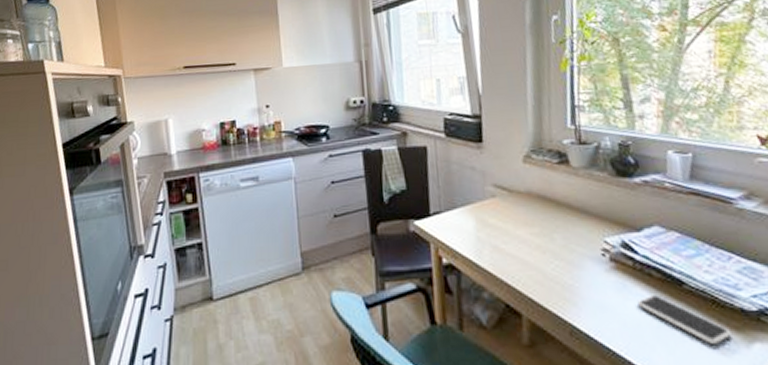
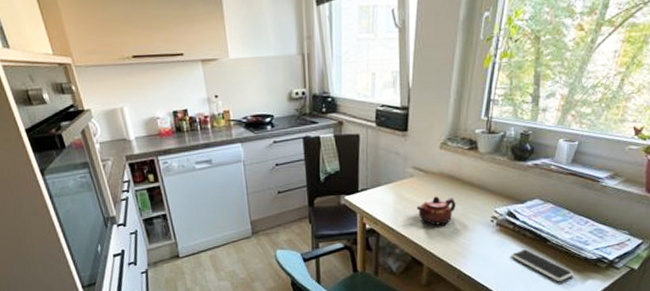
teapot: none [503,221,554,260] -> present [416,196,456,225]

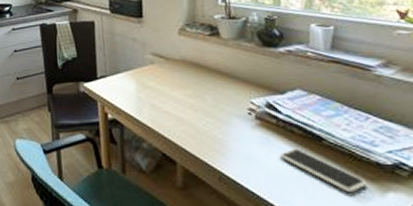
teapot: present [416,196,456,225] -> none [161,84,205,117]

